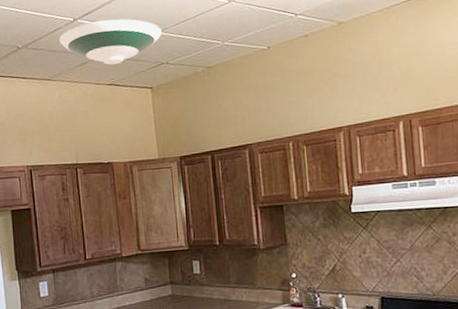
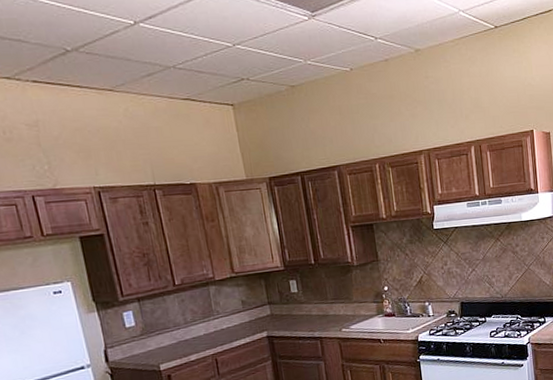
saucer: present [58,19,162,65] -> none [117,26,240,77]

